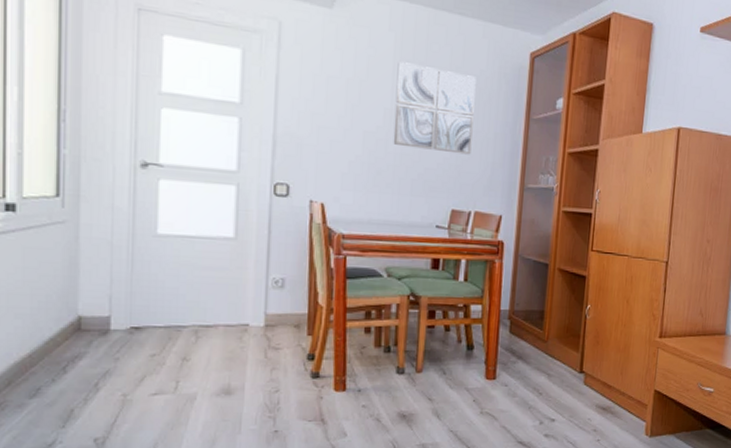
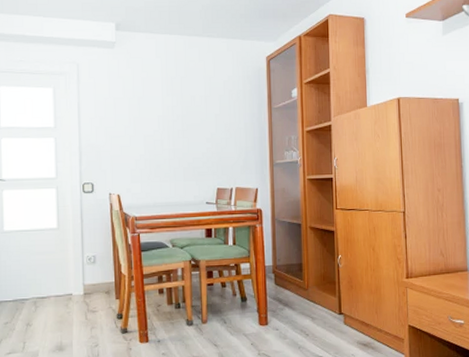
wall art: present [393,62,476,155] -> none [165,79,228,144]

